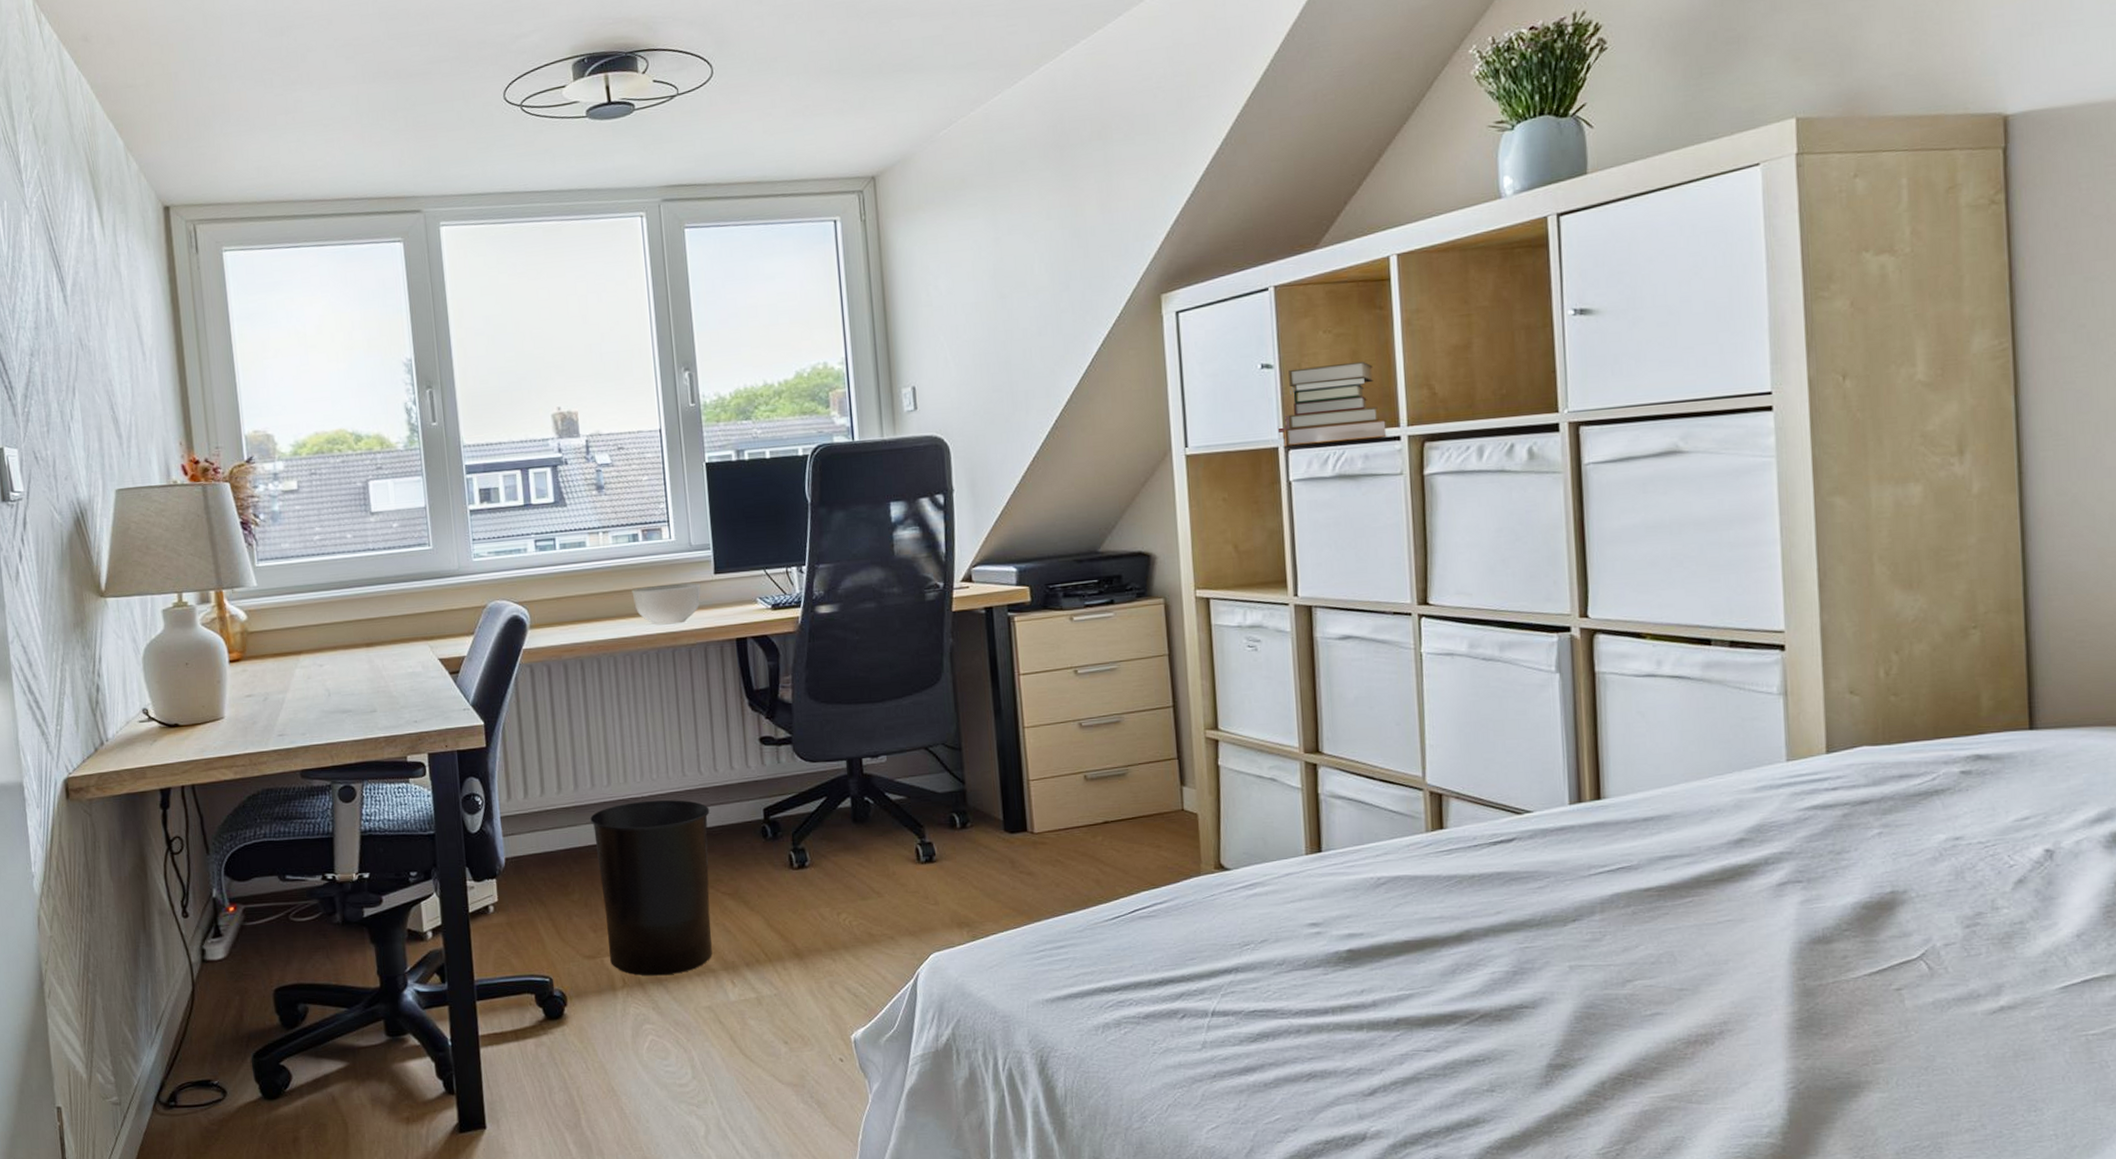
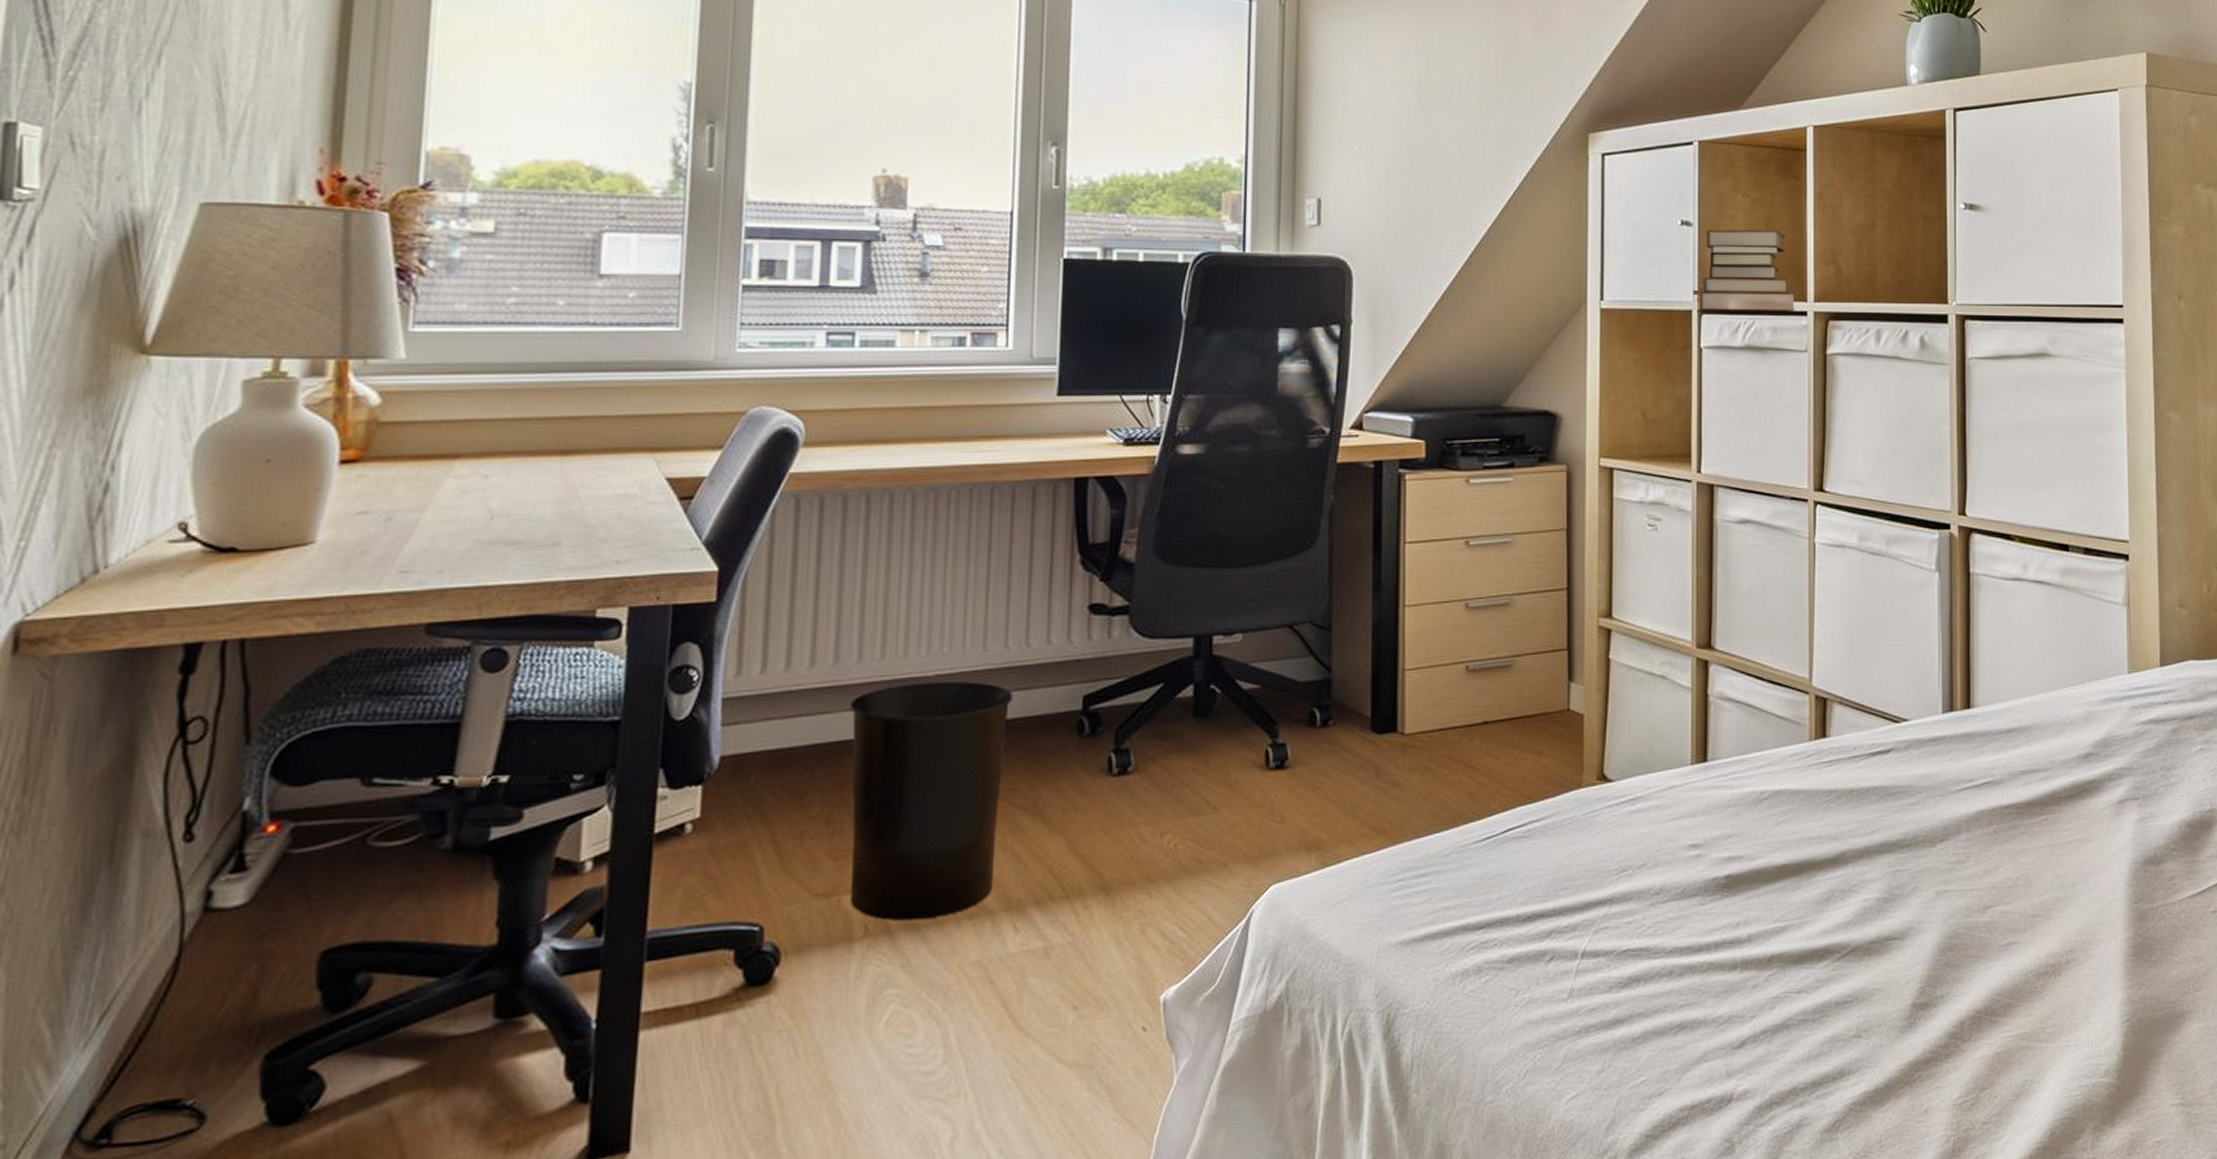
bowl: present [632,583,701,626] -> none [948,404,1039,454]

